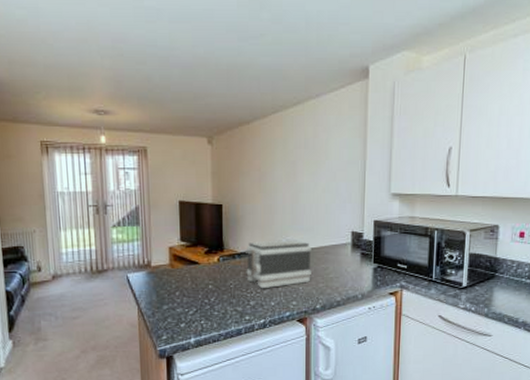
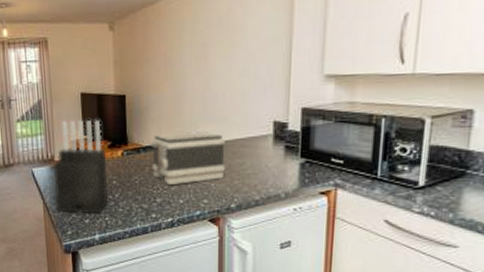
knife block: none [150,226,203,318] -> present [54,119,108,214]

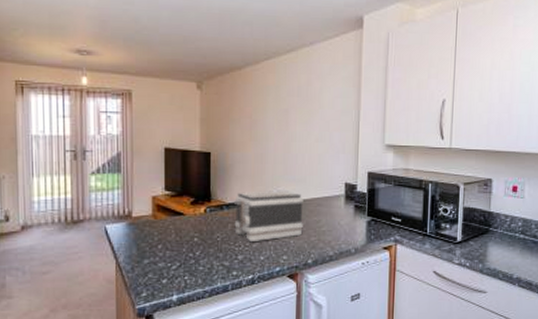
knife block: present [54,119,108,214] -> none [130,174,188,274]

